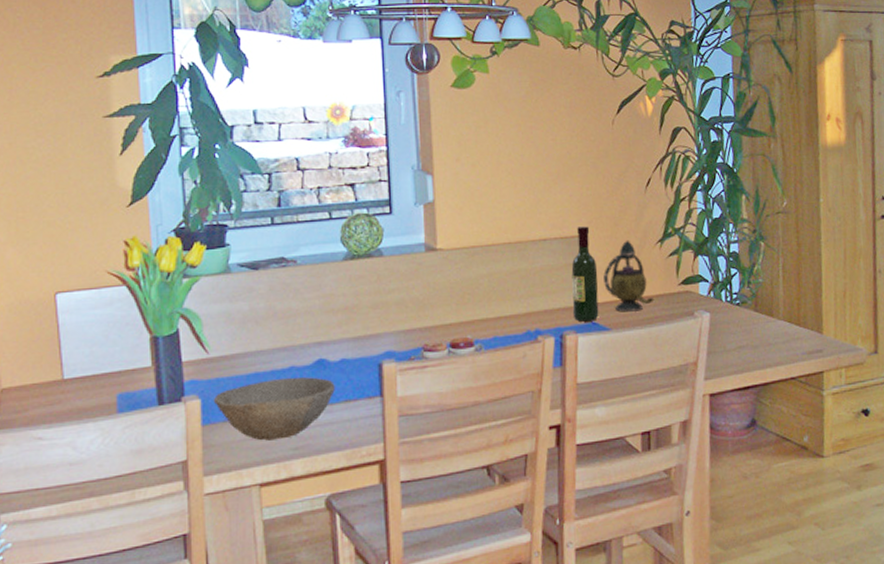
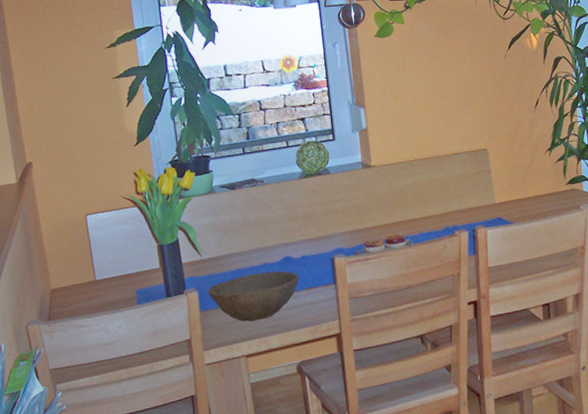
wine bottle: present [571,226,599,322] -> none [478,141,503,218]
teapot: present [603,240,655,312] -> none [504,150,547,209]

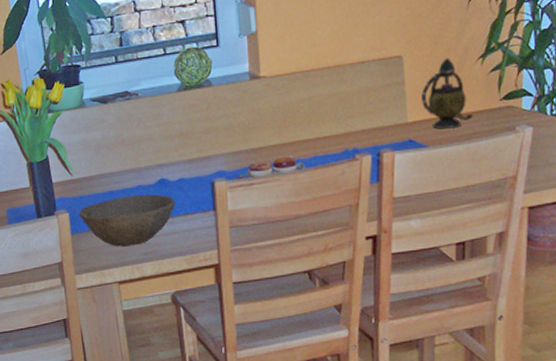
teapot: none [504,150,547,209] -> present [421,57,474,129]

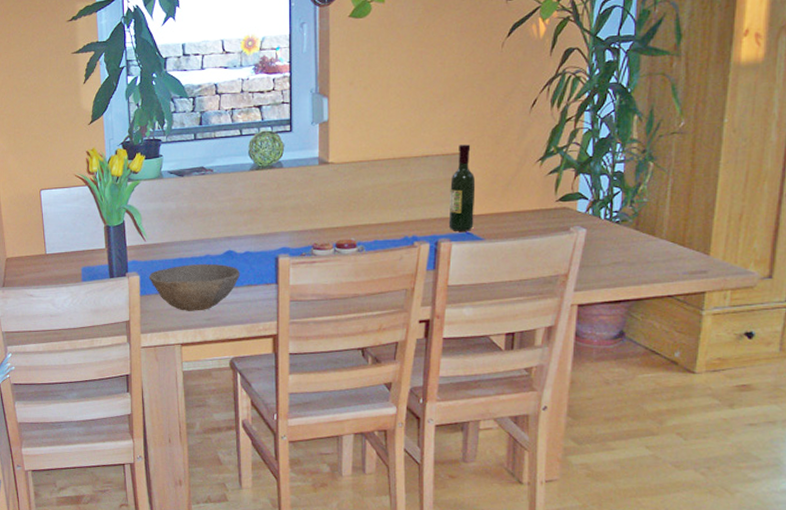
wine bottle: none [389,46,416,140] -> present [448,144,476,231]
teapot: present [421,57,474,129] -> none [481,157,530,224]

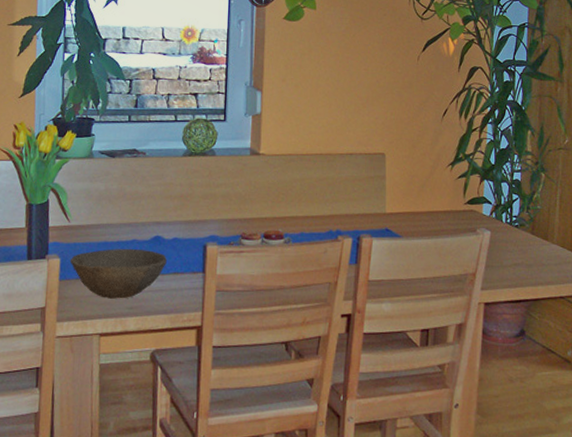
wine bottle: present [448,144,476,231] -> none [370,145,395,228]

